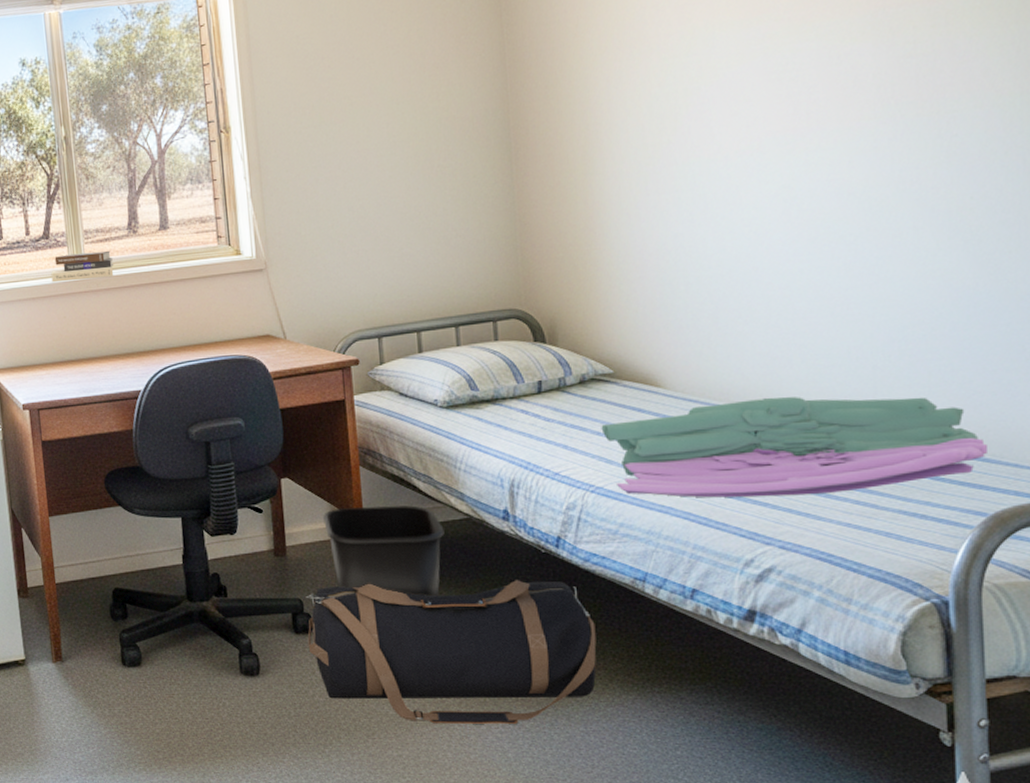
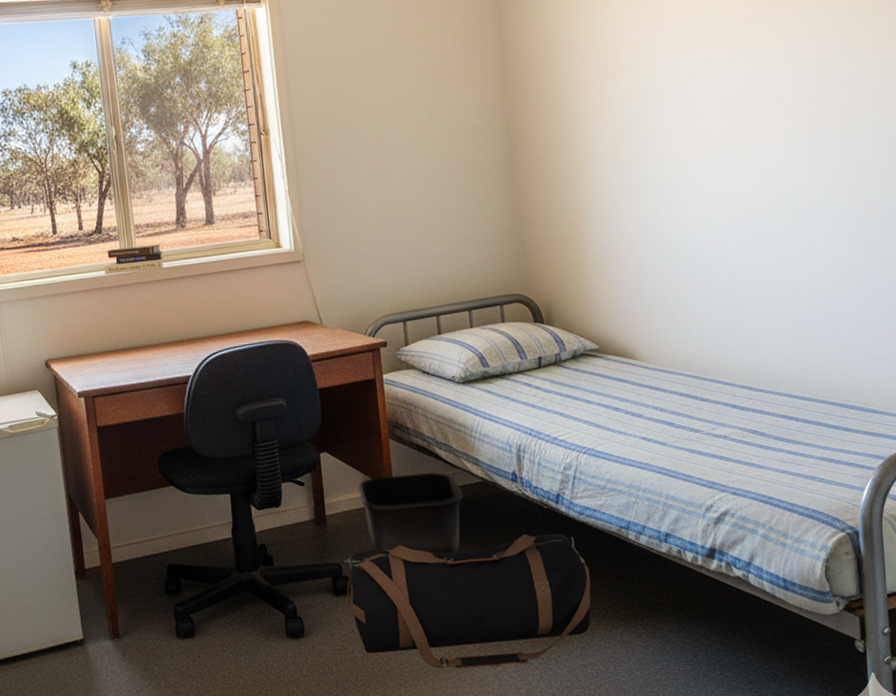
towel: present [601,397,989,498] -> none [590,362,884,454]

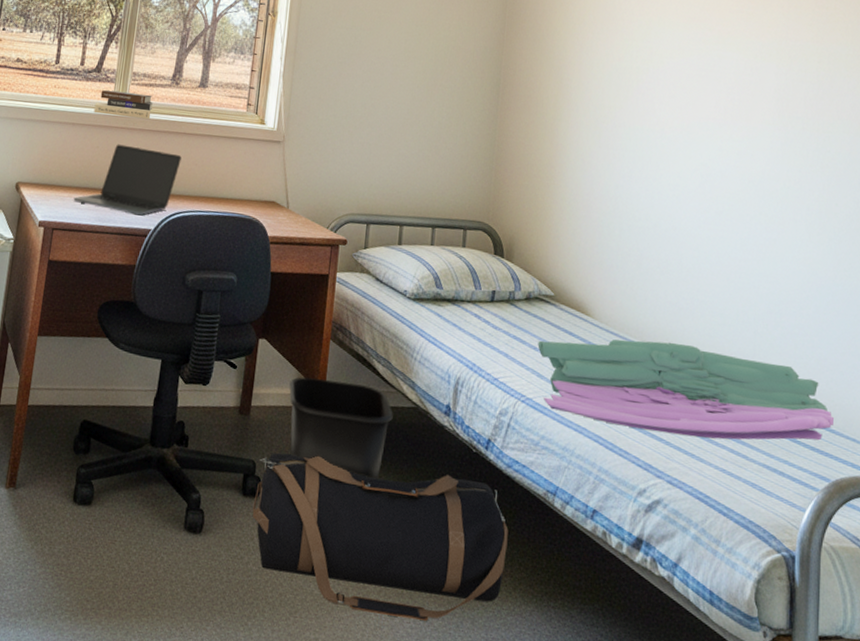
laptop: none [106,297,205,366] -> present [73,144,182,216]
towel: none [590,362,884,454] -> present [537,339,835,441]

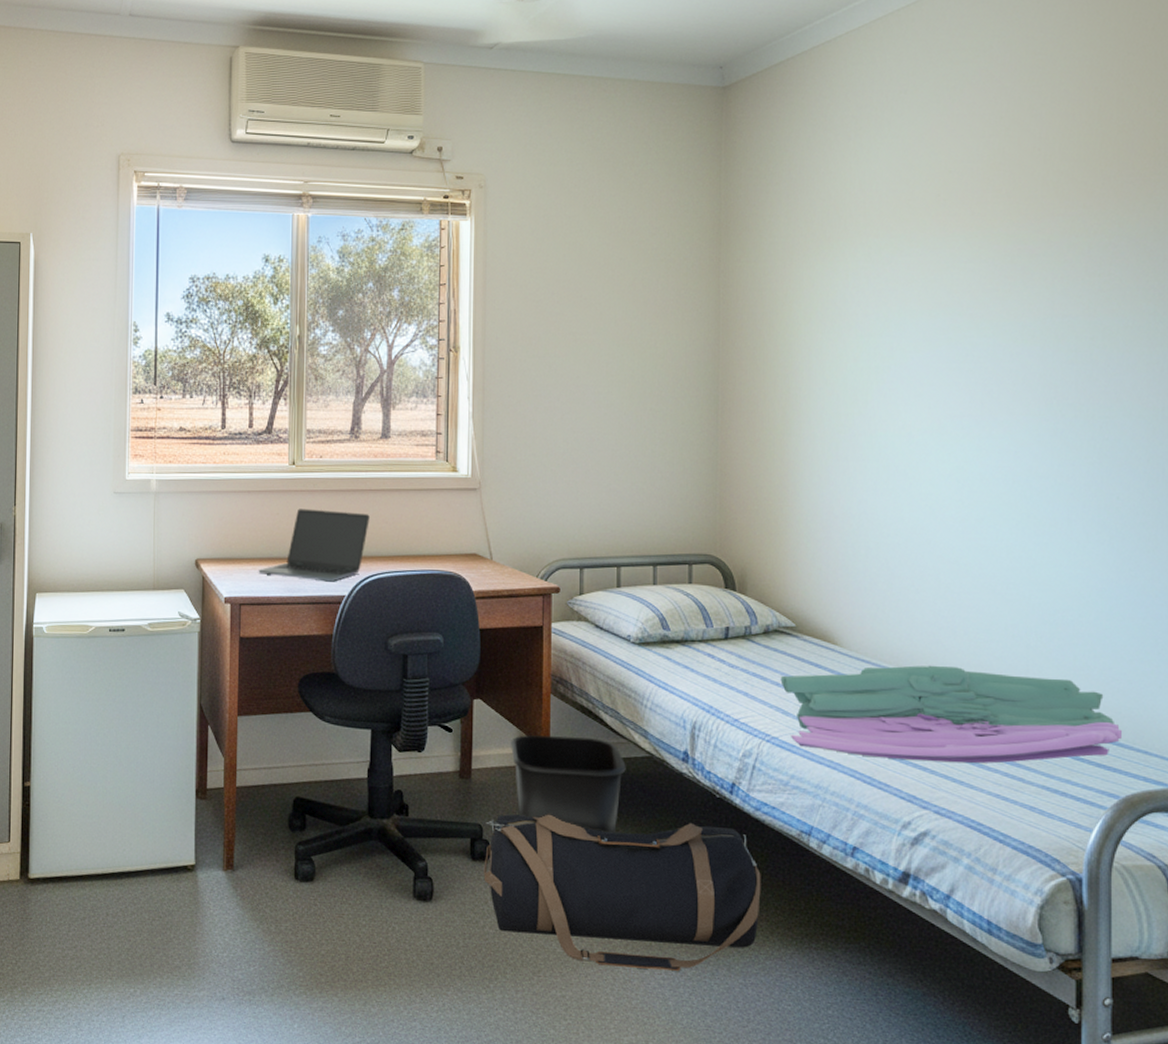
books: present [93,89,153,120] -> none [269,451,333,479]

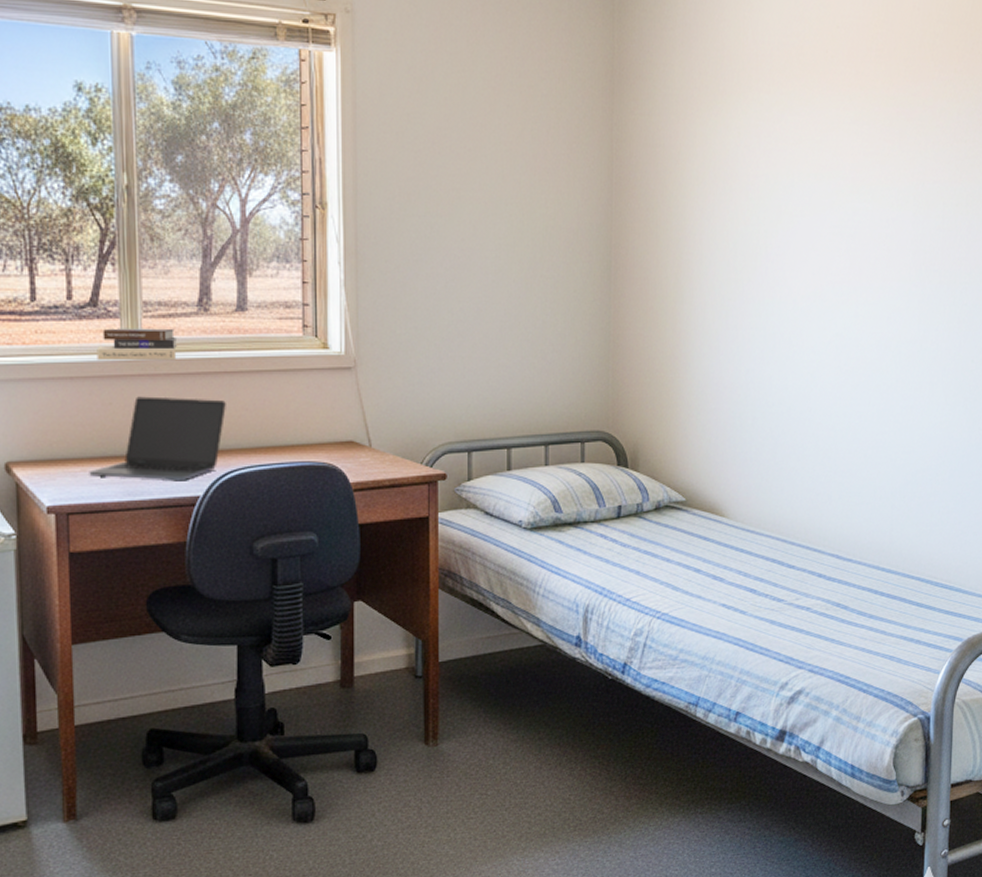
books: none [269,451,333,479] -> present [96,328,178,361]
duffel bag: present [483,814,761,971] -> none [370,706,651,861]
waste bin: present [511,735,626,834] -> none [397,631,518,727]
towel: present [780,665,1123,764] -> none [671,530,968,625]

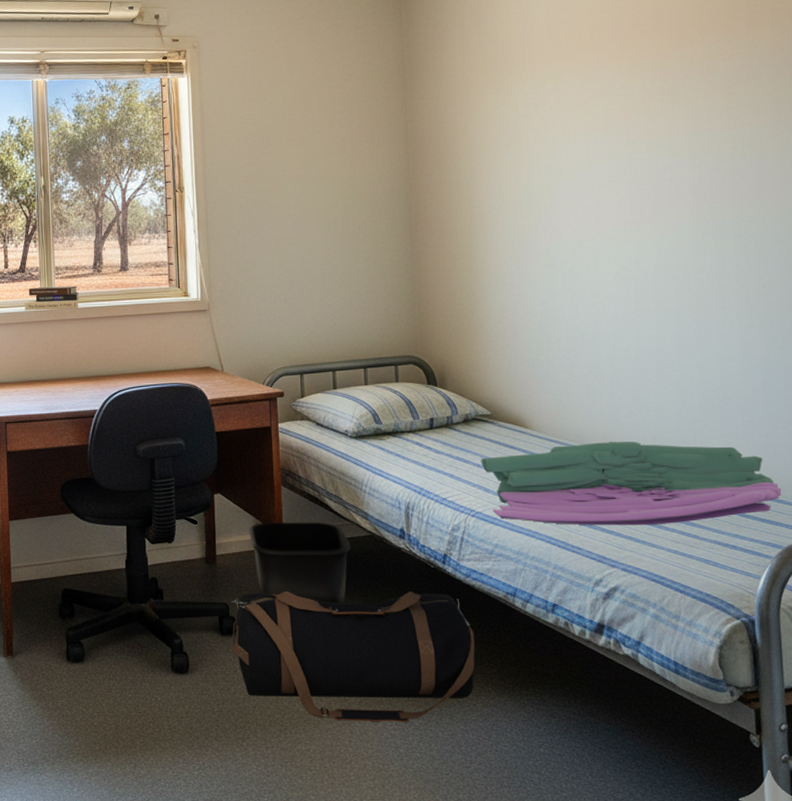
laptop: present [89,396,226,481] -> none [20,336,115,399]
duffel bag: none [370,706,651,861] -> present [231,590,475,722]
waste bin: none [397,631,518,727] -> present [249,522,351,605]
towel: none [671,530,968,625] -> present [480,441,782,526]

